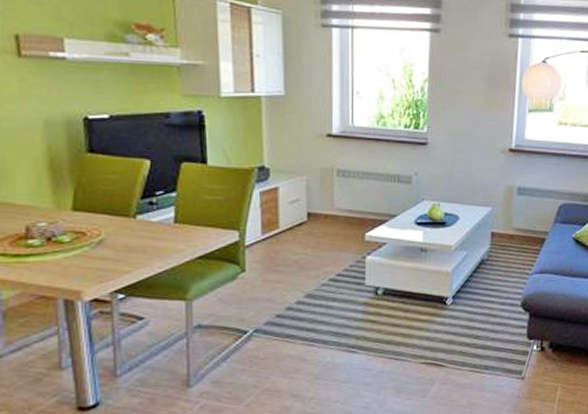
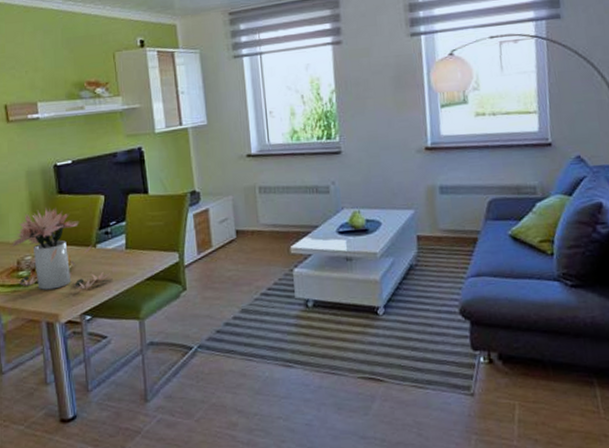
bouquet: none [18,167,156,265] -> present [11,207,113,290]

